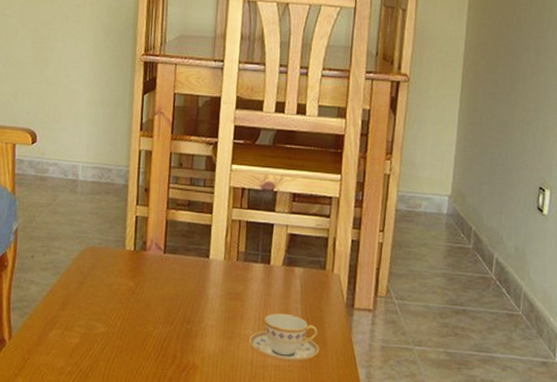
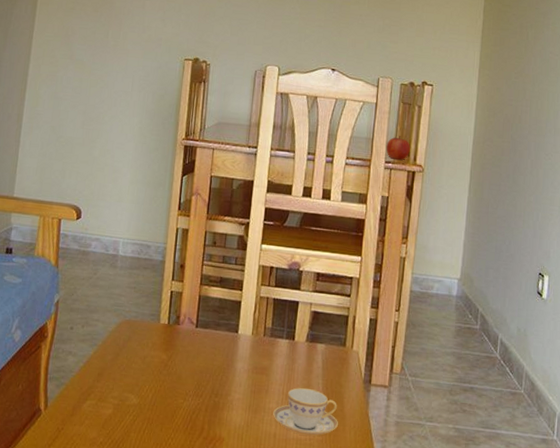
fruit: none [367,43,394,69] -> present [386,136,410,160]

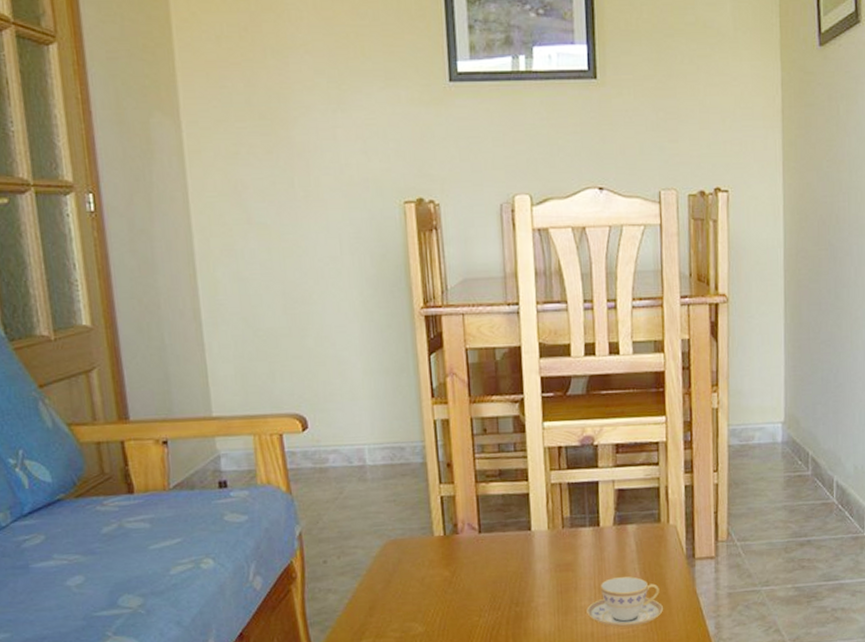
fruit: present [386,136,410,160] -> none [680,261,709,292]

